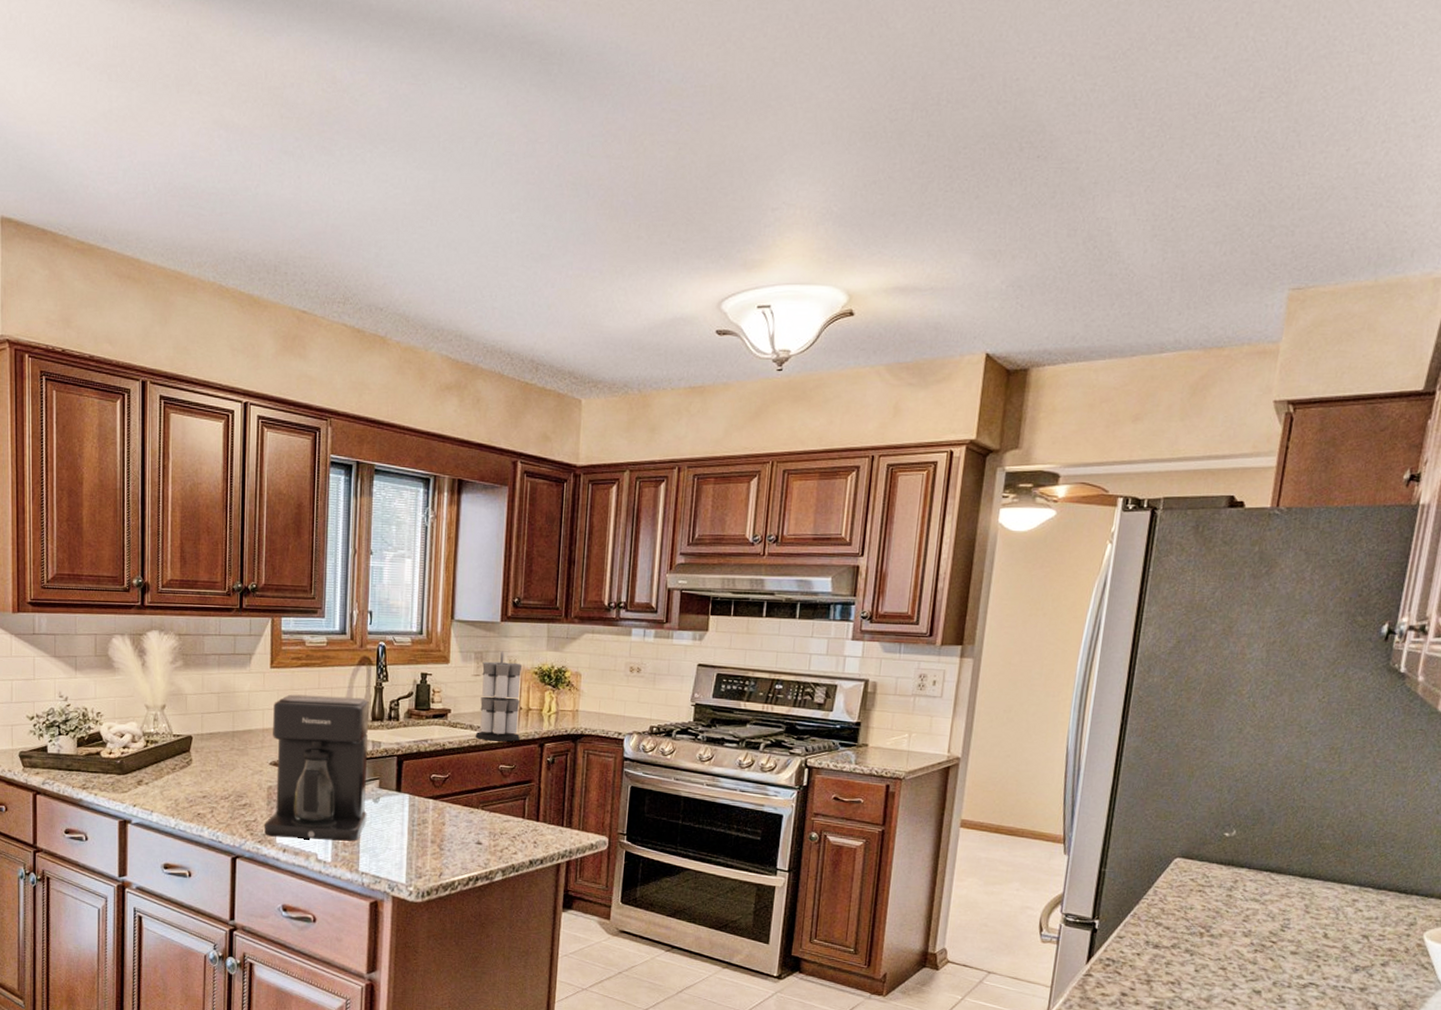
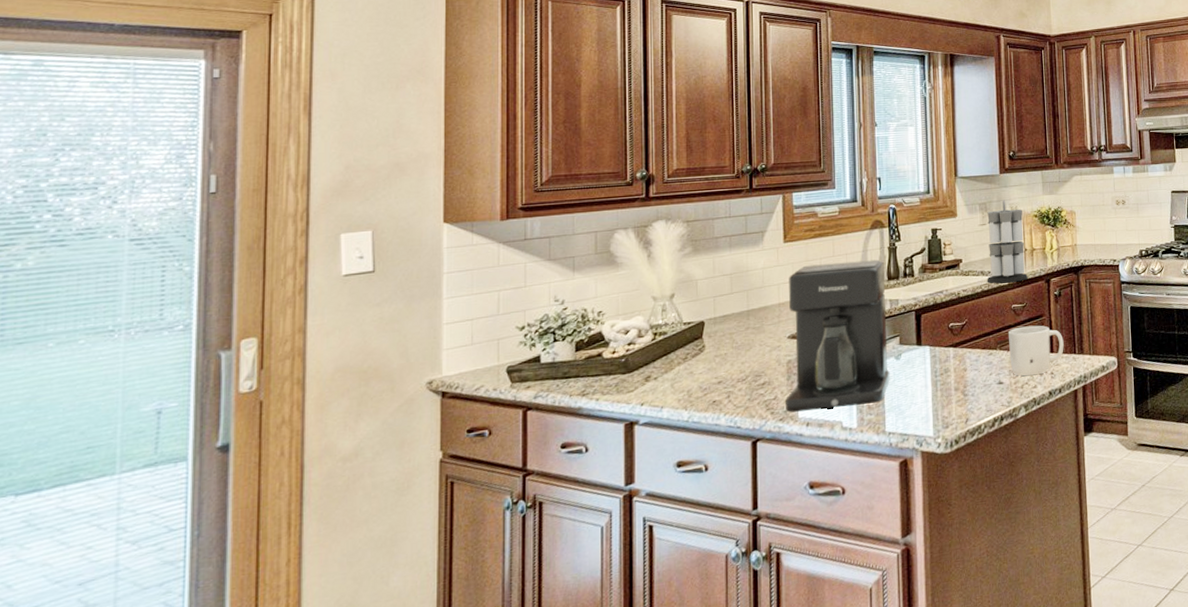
mug: none [491,789,552,842] -> present [1007,325,1064,377]

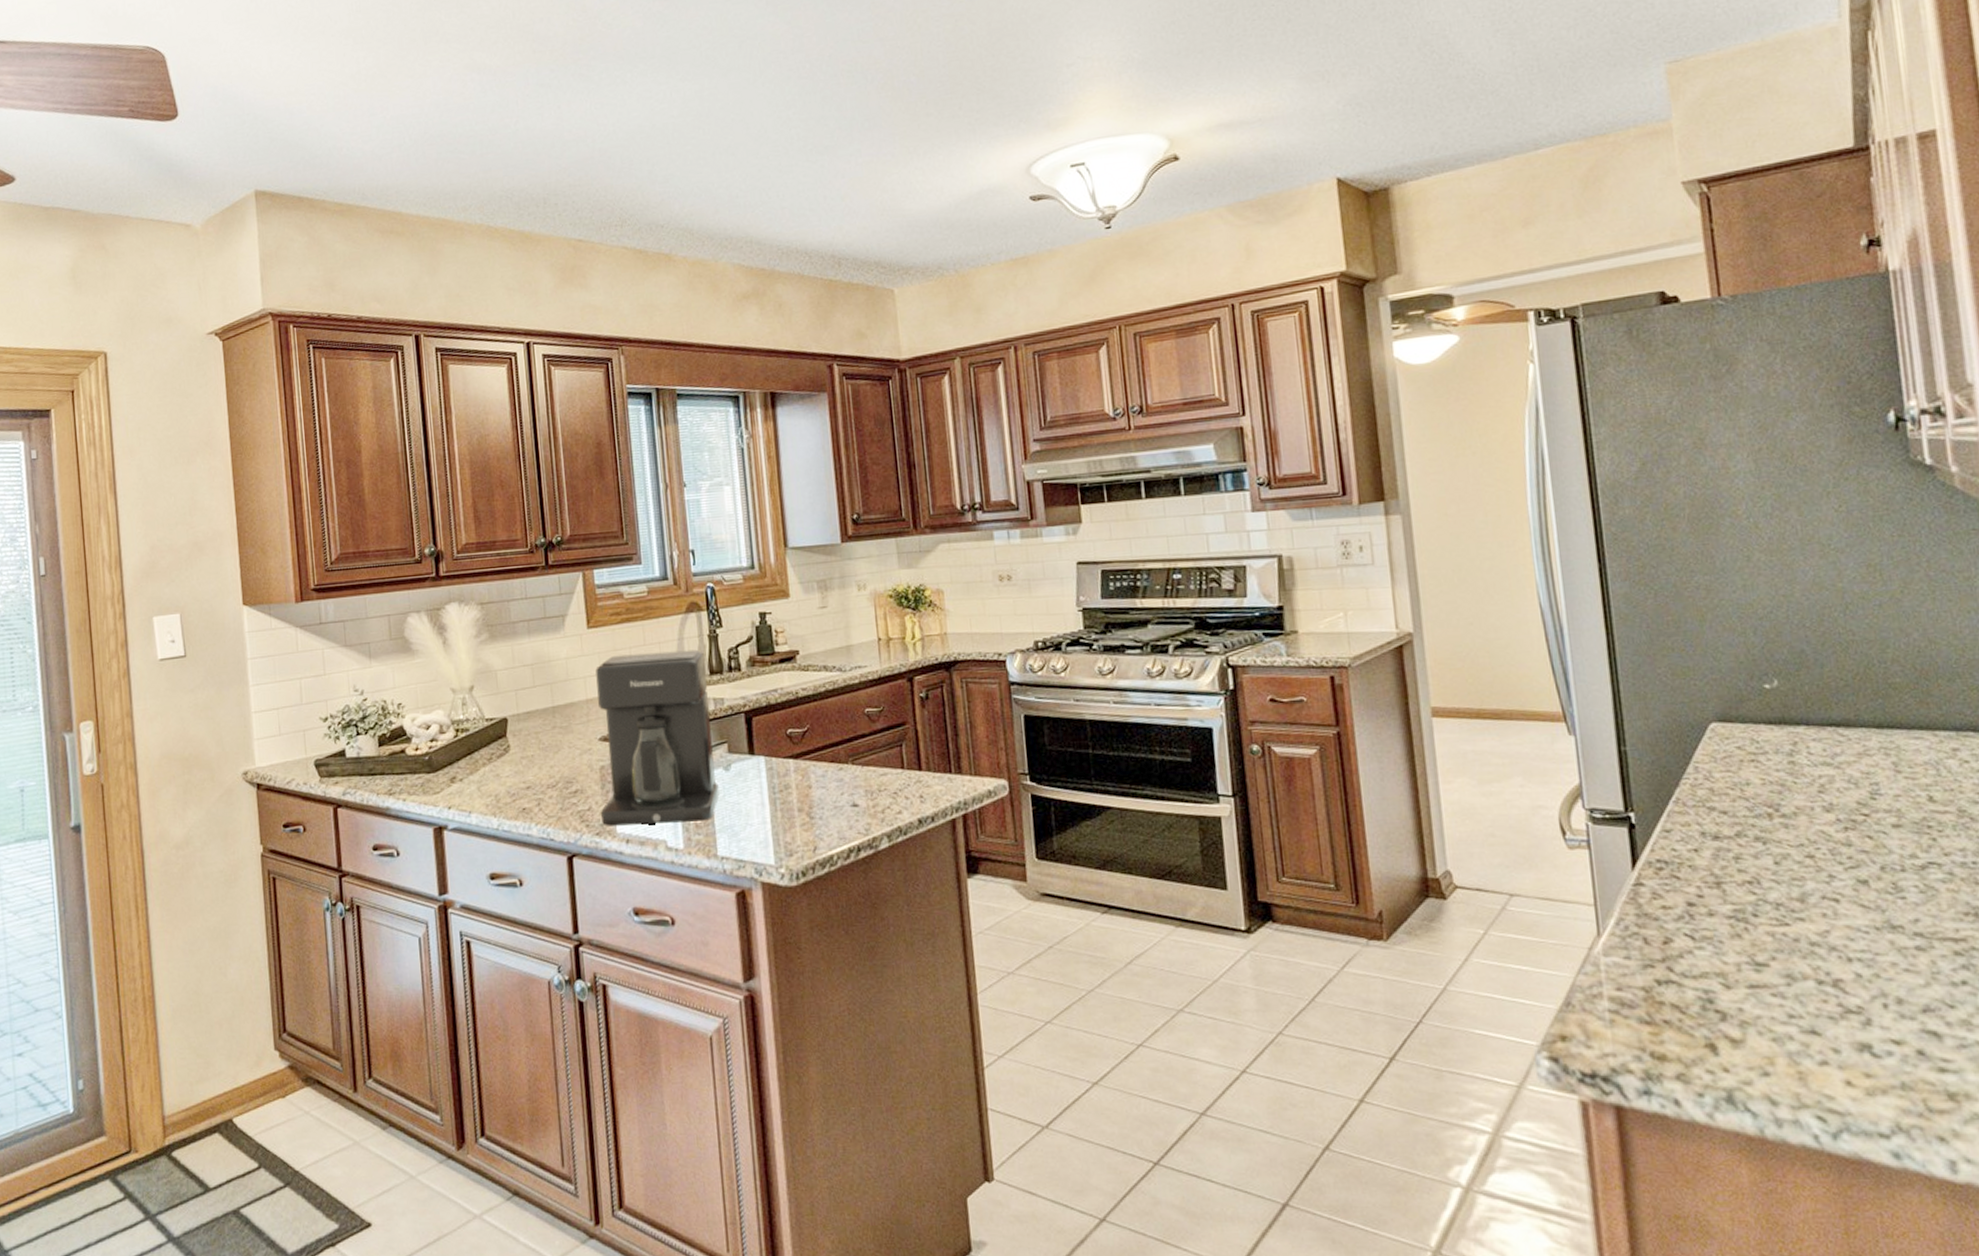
spice rack: present [987,200,1028,284] -> none [827,575,884,682]
mug: present [1007,325,1064,377] -> none [861,735,936,799]

